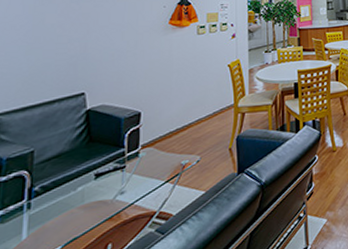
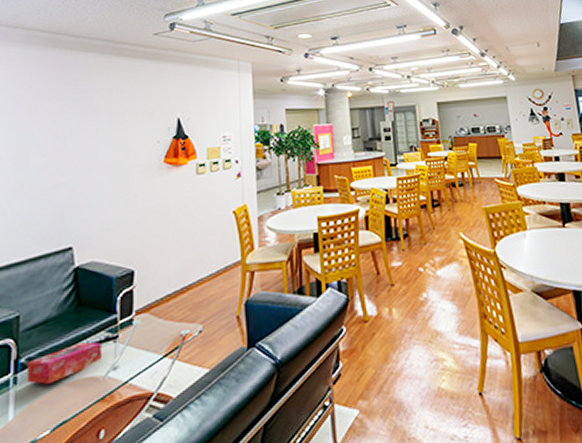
tissue box: none [40,171,110,208] -> present [26,342,101,384]

